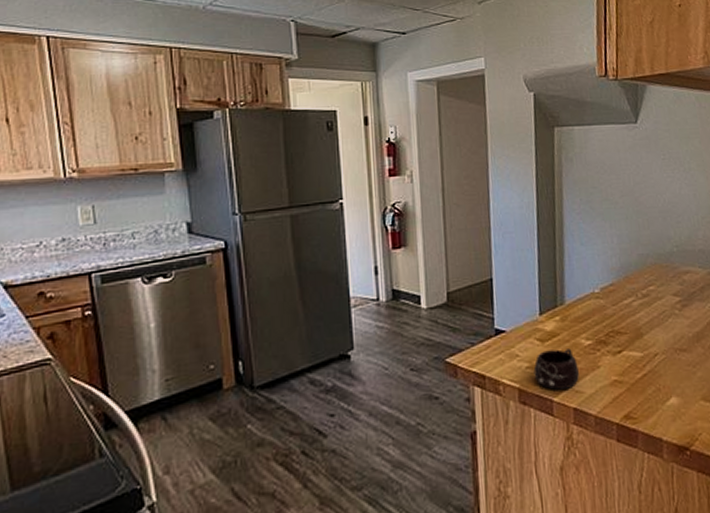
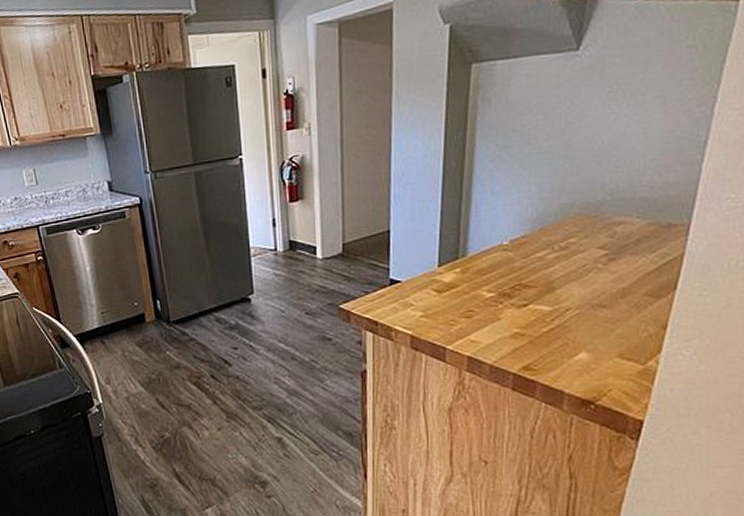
mug: present [533,348,579,390] -> none [428,300,476,338]

